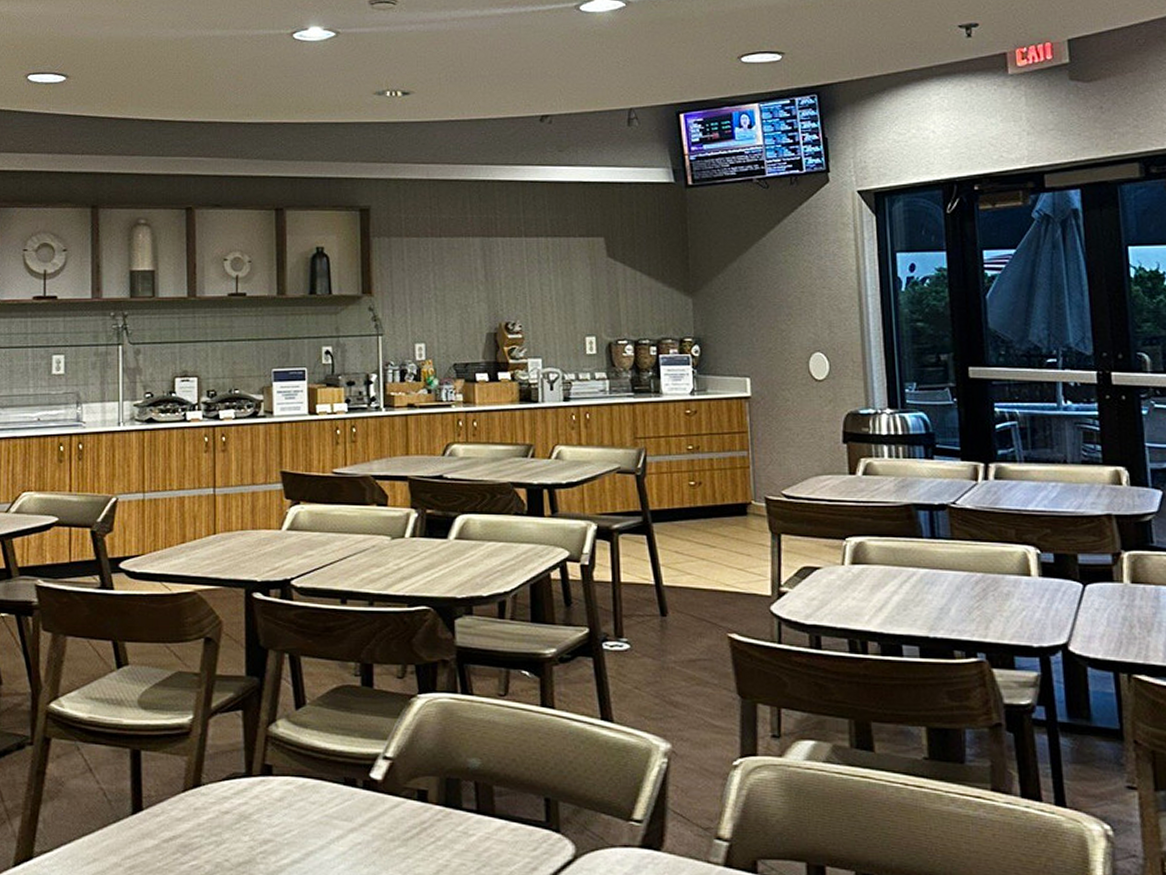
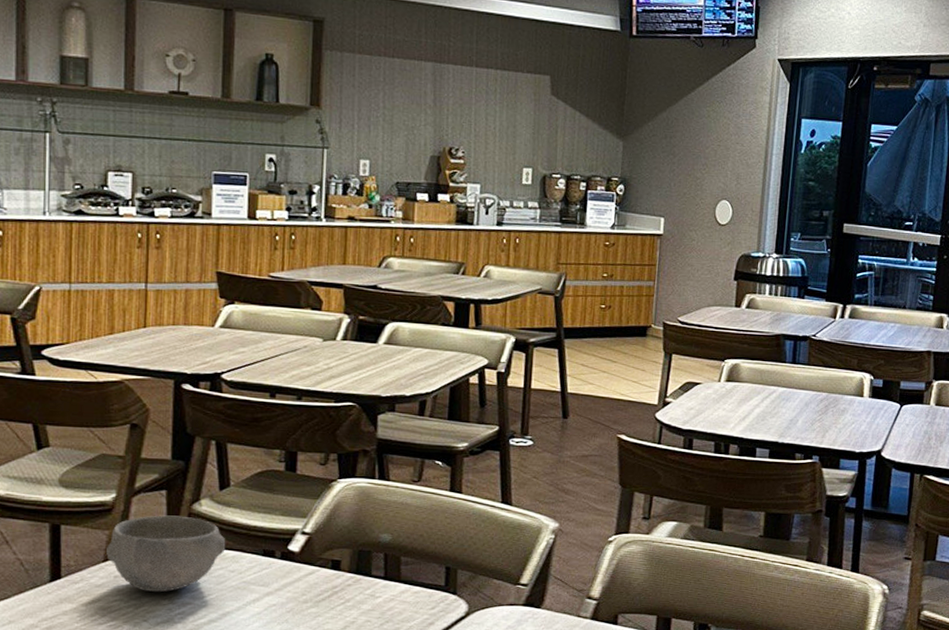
bowl: none [186,738,305,828] -> present [106,515,226,593]

